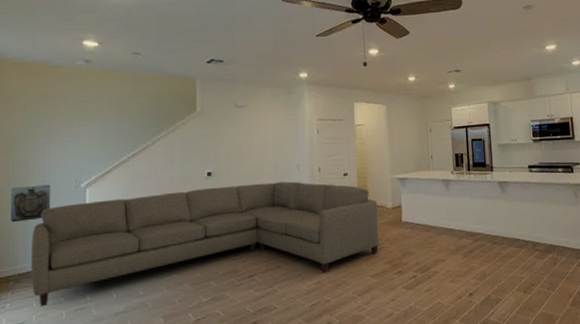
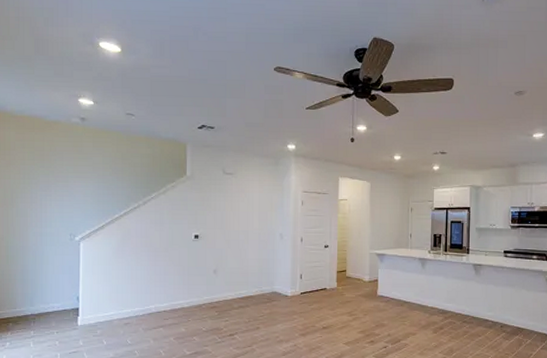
wall sculpture: present [11,184,51,222] -> none [10,235,47,268]
sofa: present [30,181,379,307] -> none [28,249,355,348]

